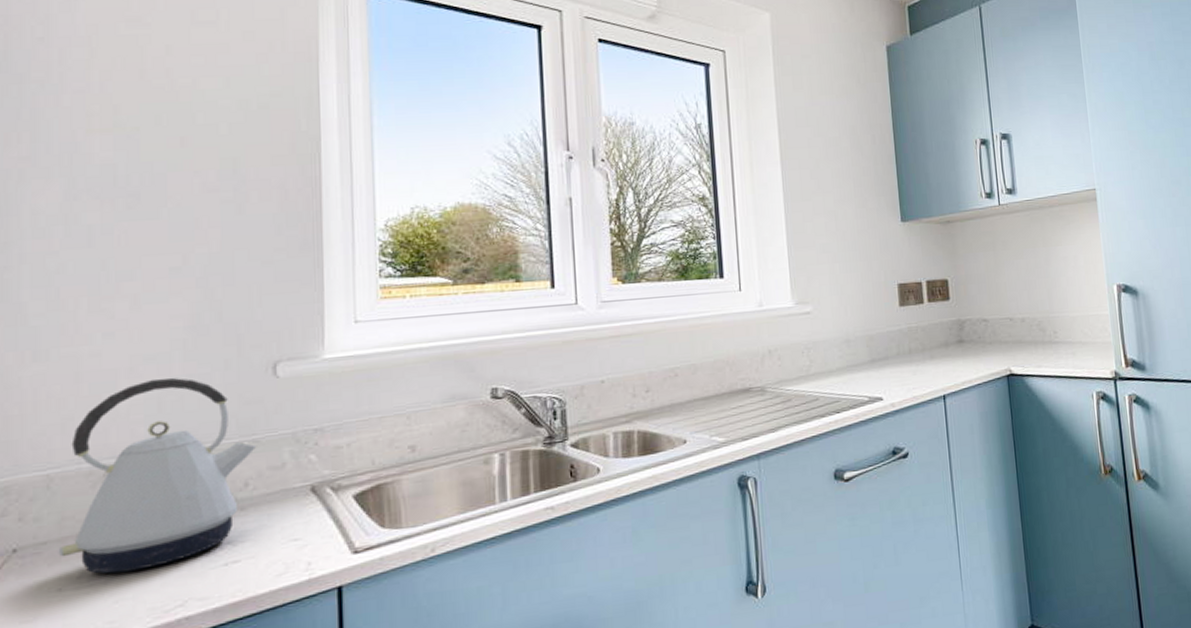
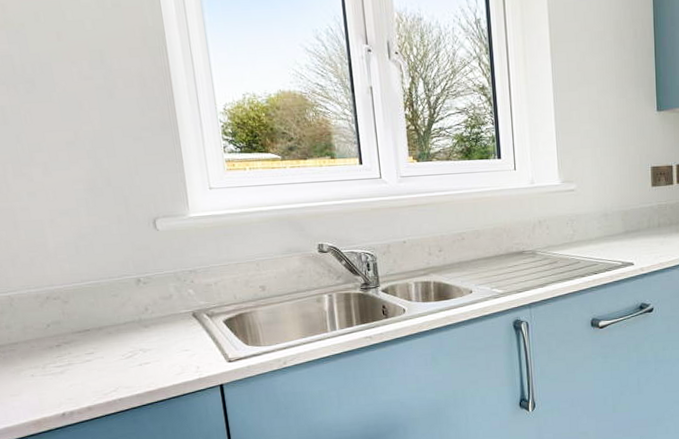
kettle: present [58,378,256,574] -> none [20,228,149,367]

